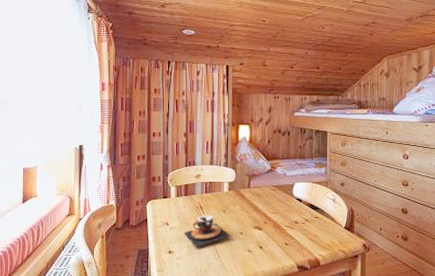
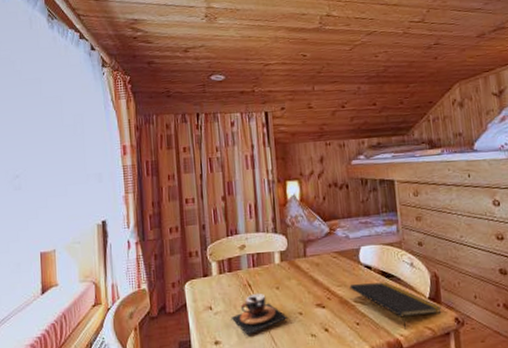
notepad: none [283,212,353,251] -> present [349,282,442,330]

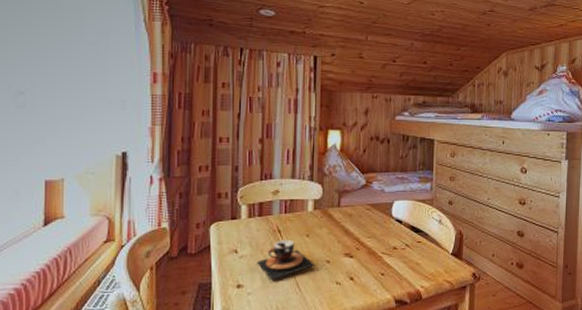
notepad: present [349,282,442,330] -> none [379,236,462,282]

